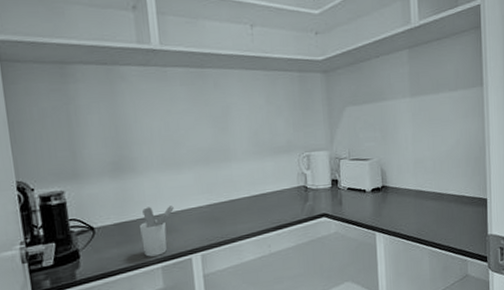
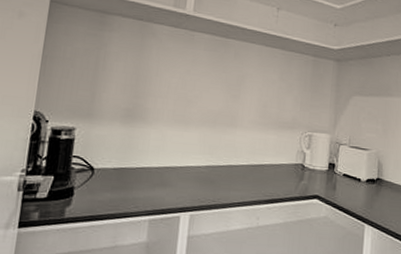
utensil holder: present [140,206,174,257] -> none [135,157,174,208]

